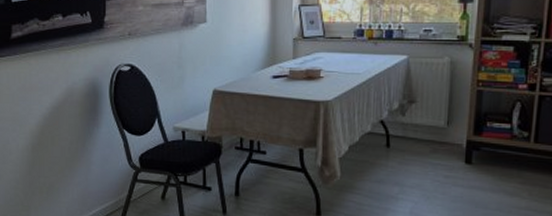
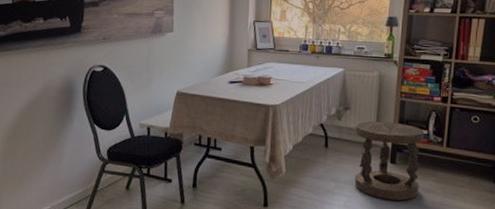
stool: none [422,115,507,206] -> present [354,121,425,201]

